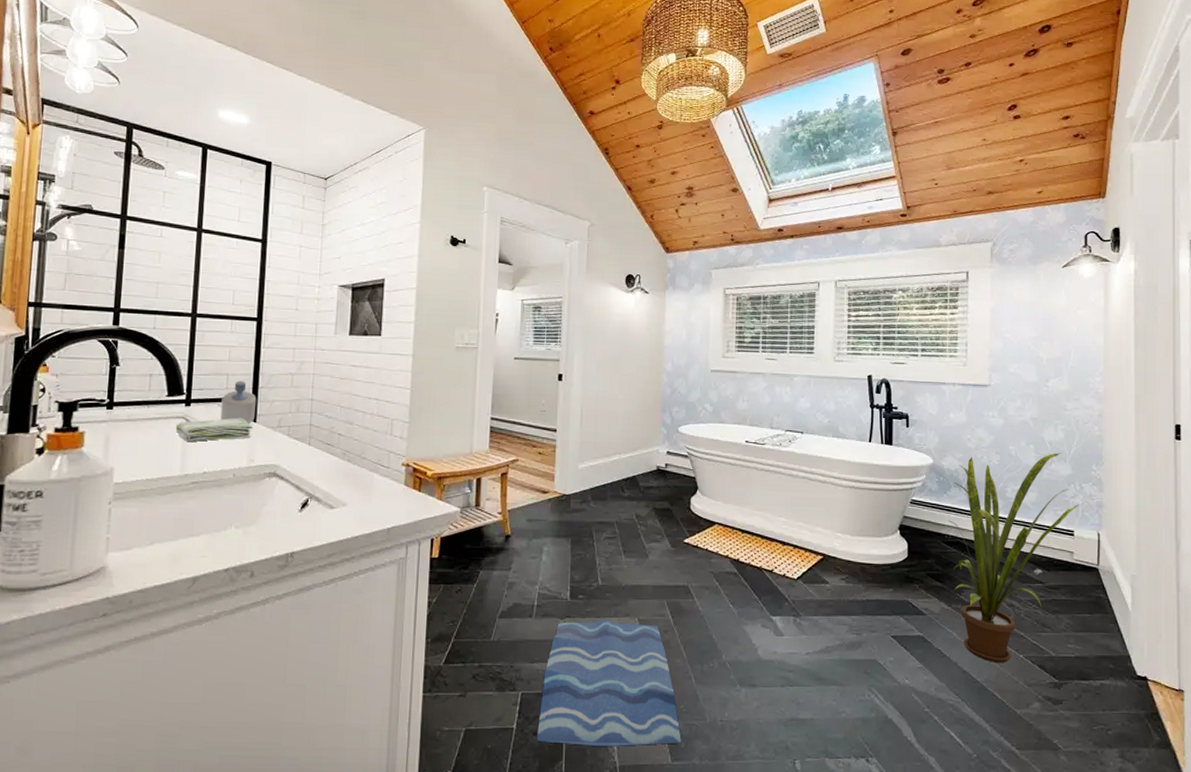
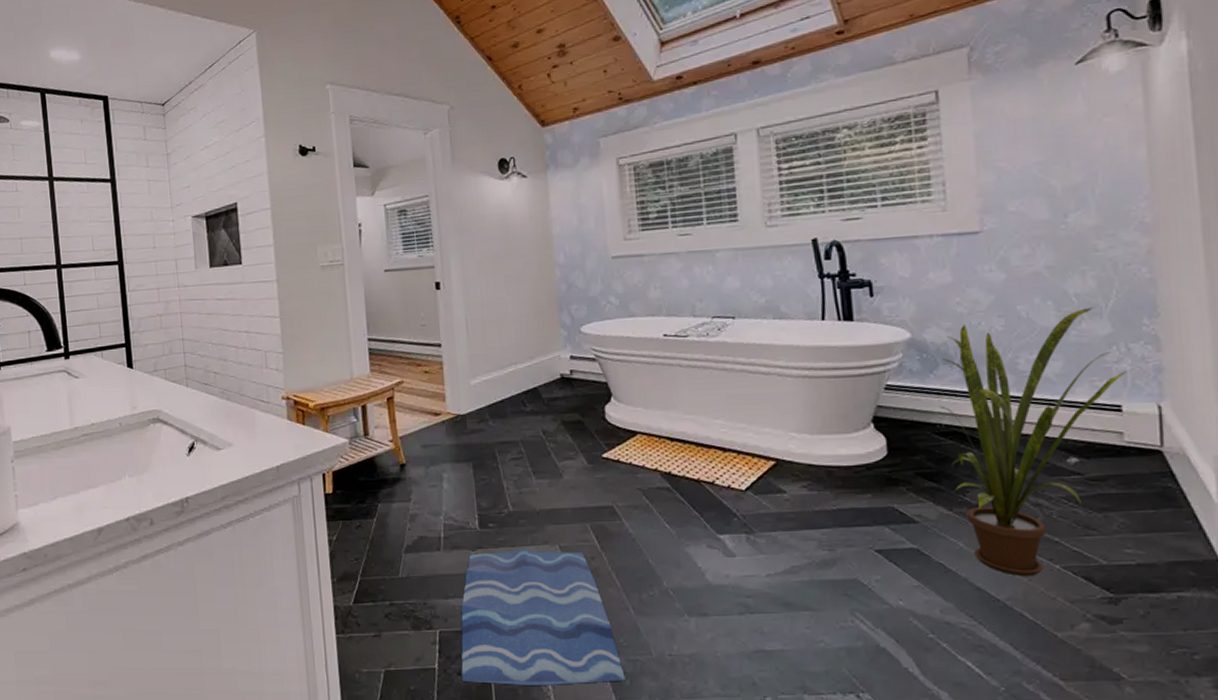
towel: present [175,418,253,442] -> none [59,366,131,394]
soap dispenser: present [220,381,257,424] -> none [97,328,131,372]

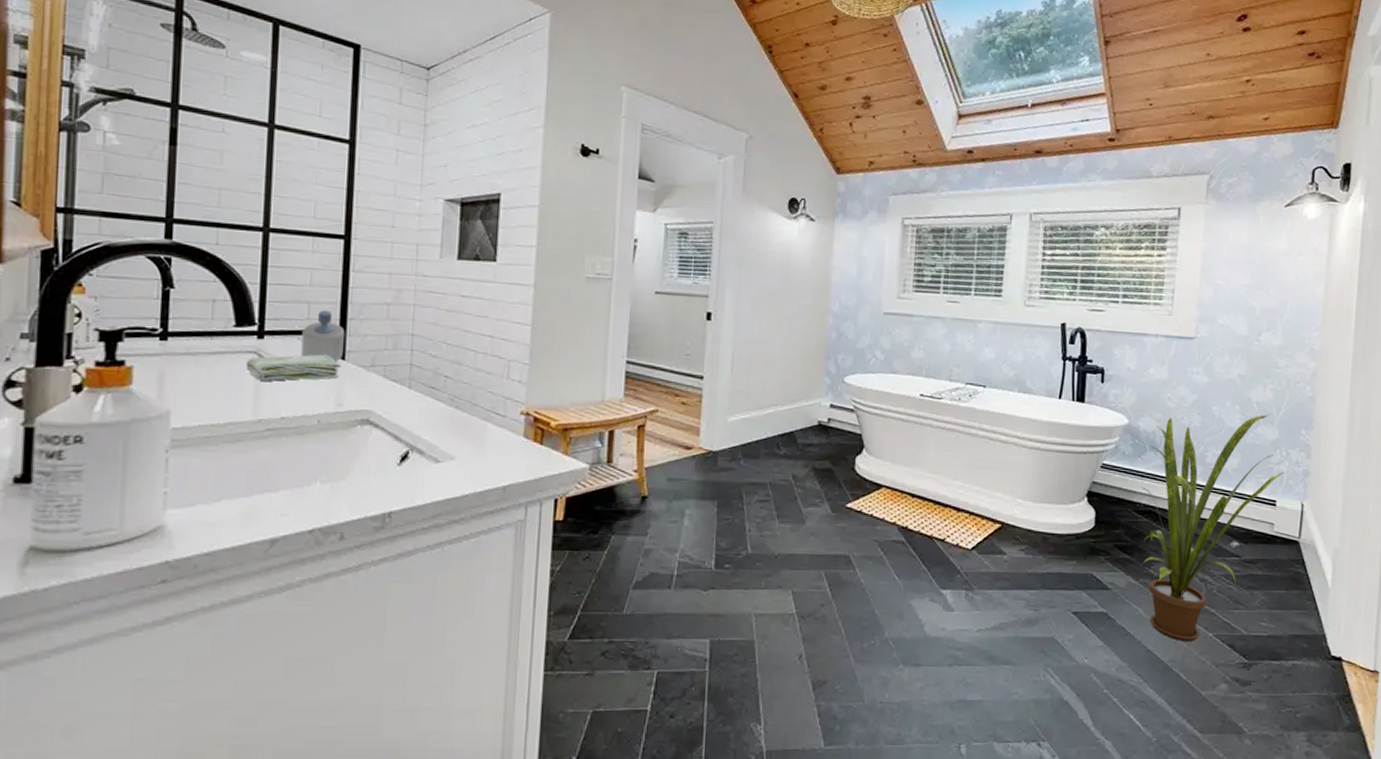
towel: none [59,366,131,394] -> present [245,354,341,381]
soap dispenser: none [97,328,131,372] -> present [301,310,346,362]
bath mat: present [461,549,626,685] -> none [674,592,836,730]

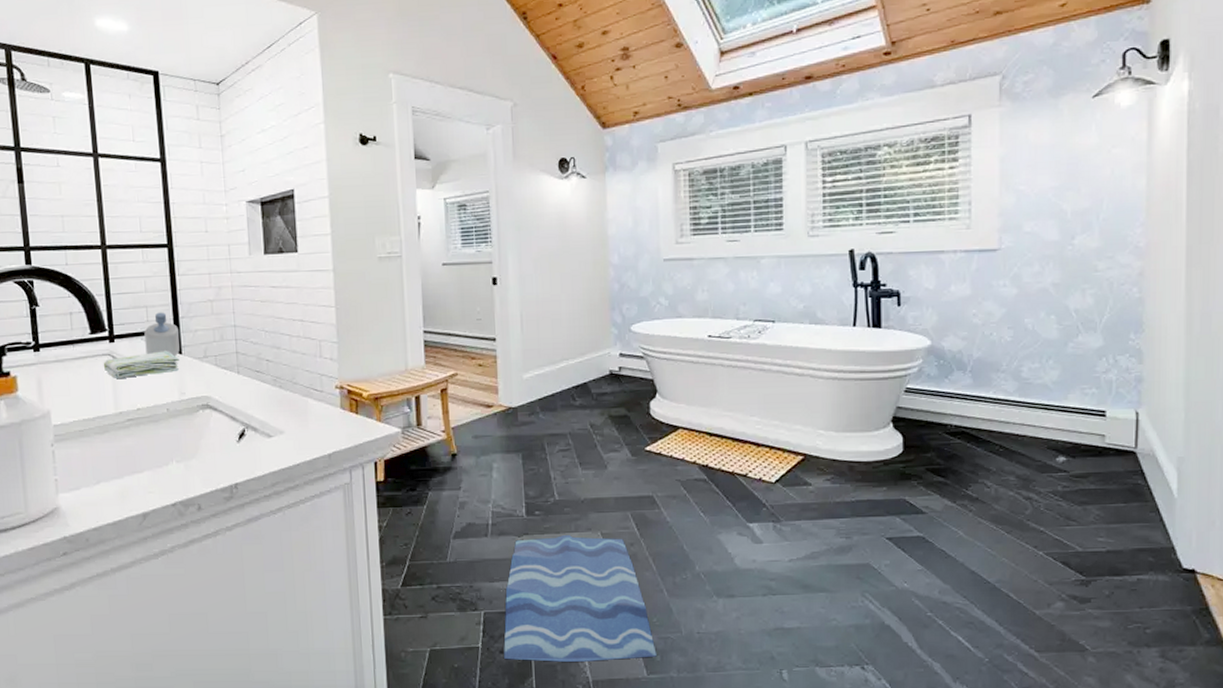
bath mat: none [674,592,836,730] -> present [504,535,657,662]
house plant: present [1141,415,1284,641] -> none [950,322,1112,561]

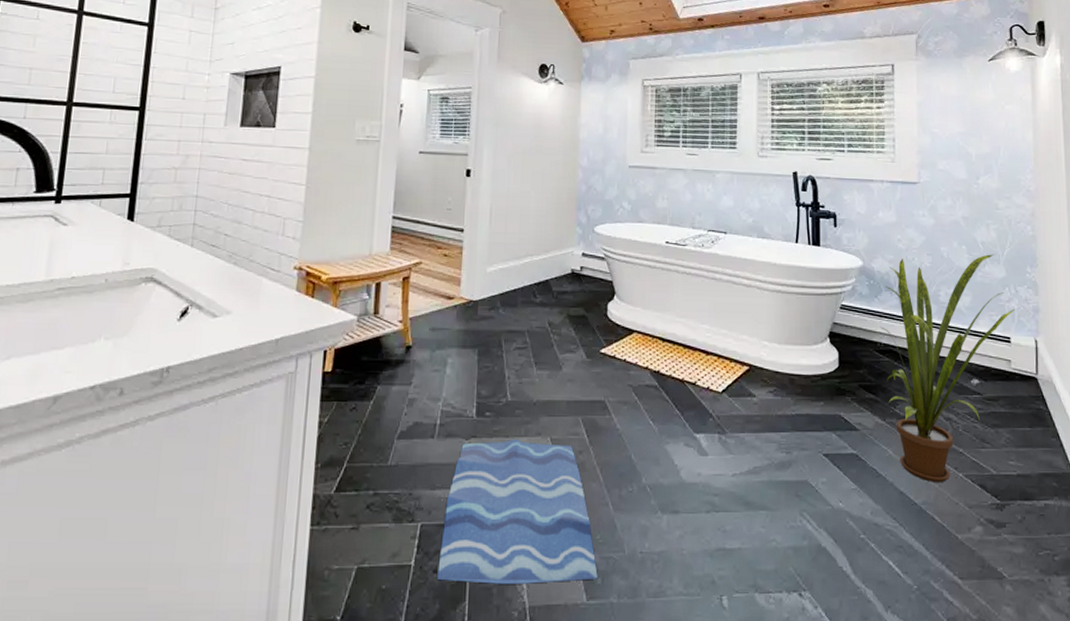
towel: present [103,351,179,378] -> none [42,216,130,243]
soap dispenser: present [144,312,180,357] -> none [94,175,136,224]
house plant: none [950,322,1112,561] -> present [880,254,1015,482]

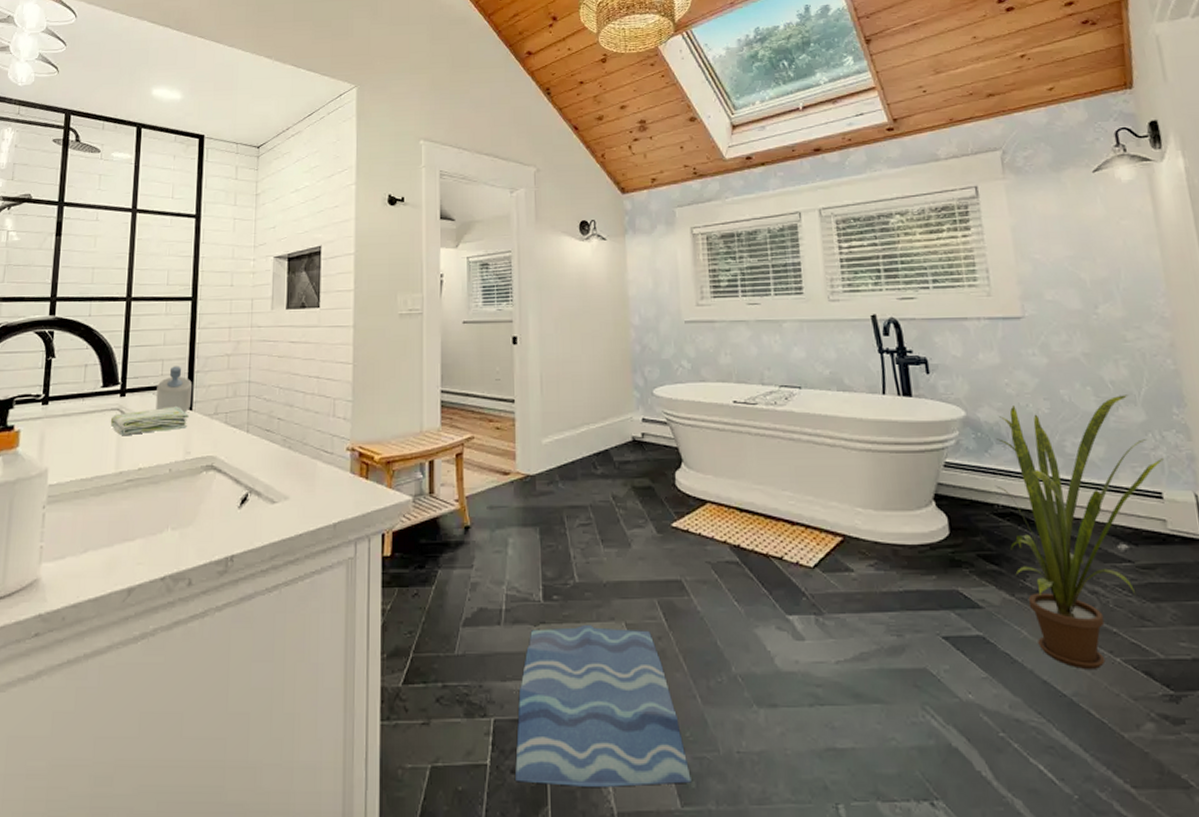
towel: none [42,216,130,243] -> present [110,406,189,435]
soap dispenser: none [94,175,136,224] -> present [156,366,193,413]

